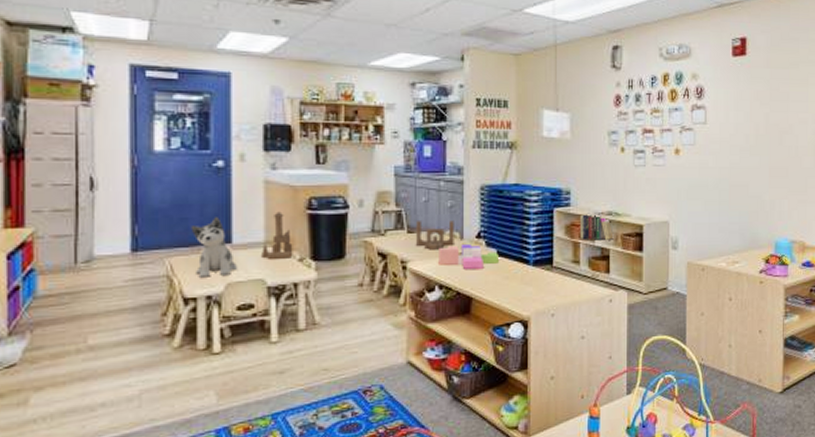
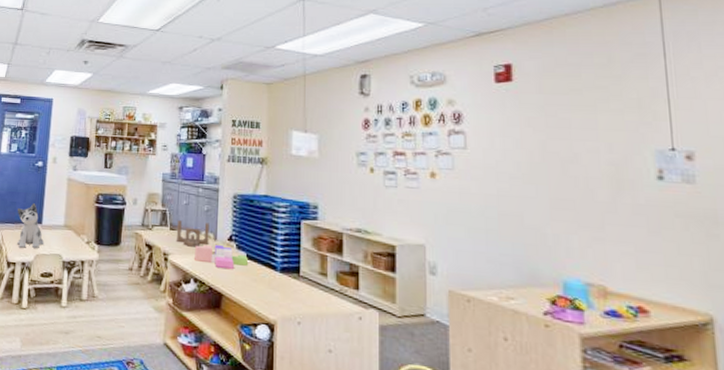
toy blocks: present [262,211,293,259] -> none [61,203,83,241]
books: present [580,214,614,240] -> none [328,229,363,257]

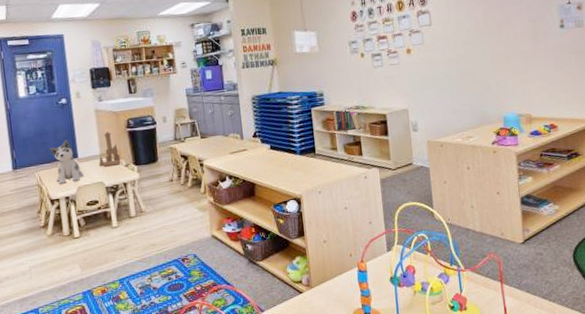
toy blocks: none [61,203,83,241] -> present [99,131,121,167]
toy blocks: present [177,220,210,247] -> none [207,125,237,150]
toy blocks: present [194,245,248,269] -> none [225,143,272,162]
books: none [328,229,363,257] -> present [333,109,363,131]

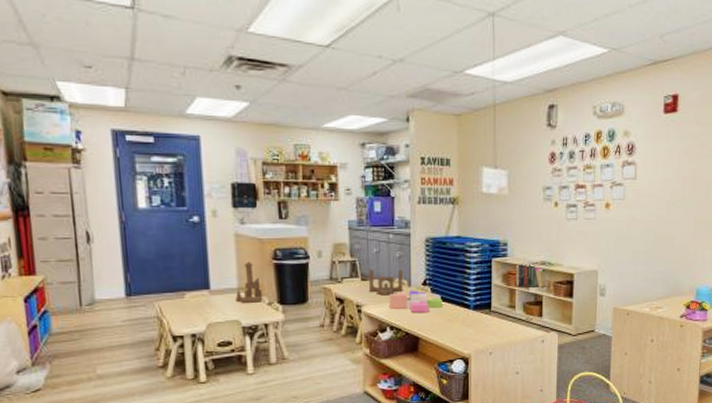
plush toy: present [49,140,85,185] -> none [174,266,217,320]
toy blocks: none [207,125,237,150] -> present [369,269,403,296]
toy blocks: none [225,143,272,162] -> present [389,291,442,313]

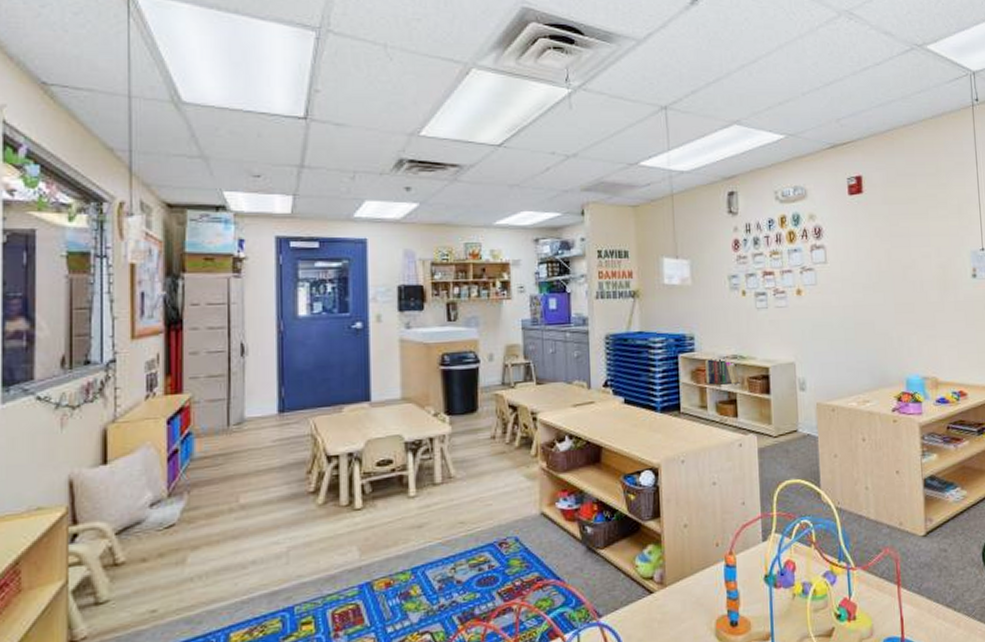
toy blocks: present [236,261,263,303] -> none [398,369,428,415]
toy blocks: present [369,269,403,296] -> none [545,370,582,401]
toy blocks: present [389,291,442,313] -> none [567,394,626,418]

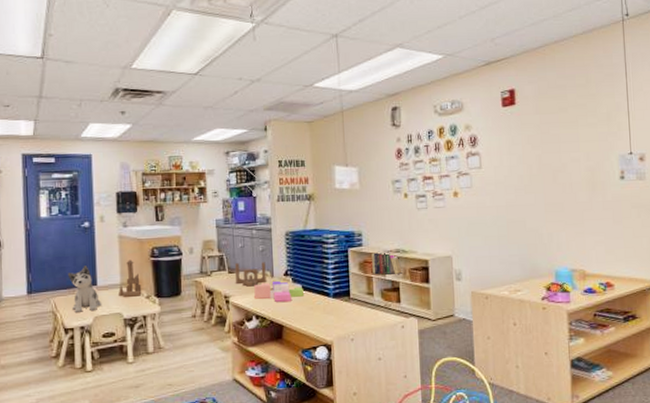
plush toy: none [332,376,377,437] -> present [67,266,102,314]
toy blocks: none [398,369,428,415] -> present [119,260,142,297]
toy blocks: none [545,370,582,401] -> present [235,262,266,287]
toy blocks: none [567,394,626,418] -> present [254,281,304,302]

